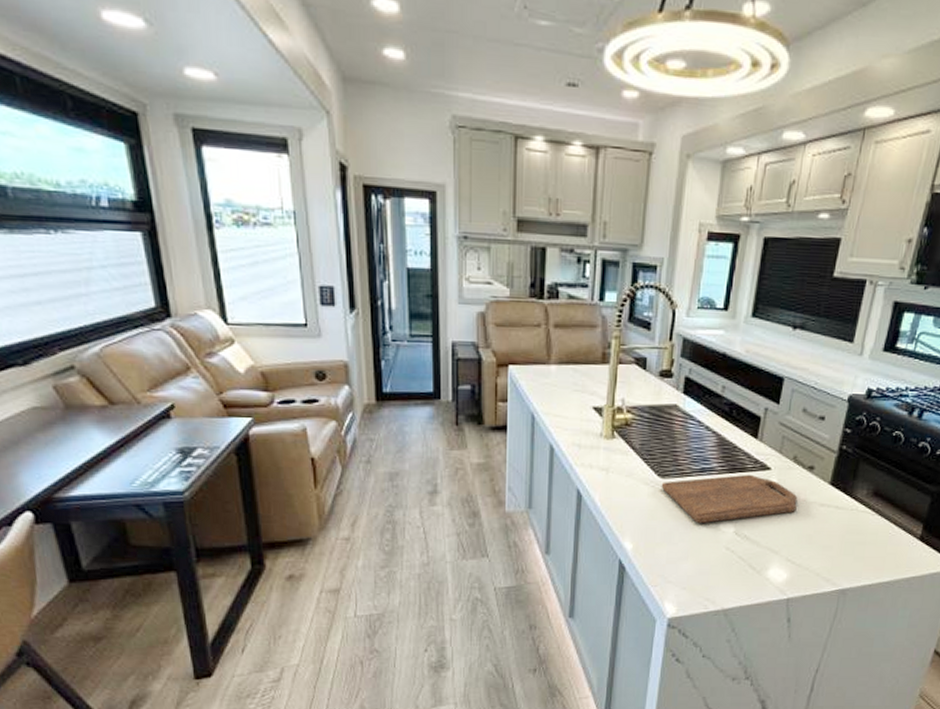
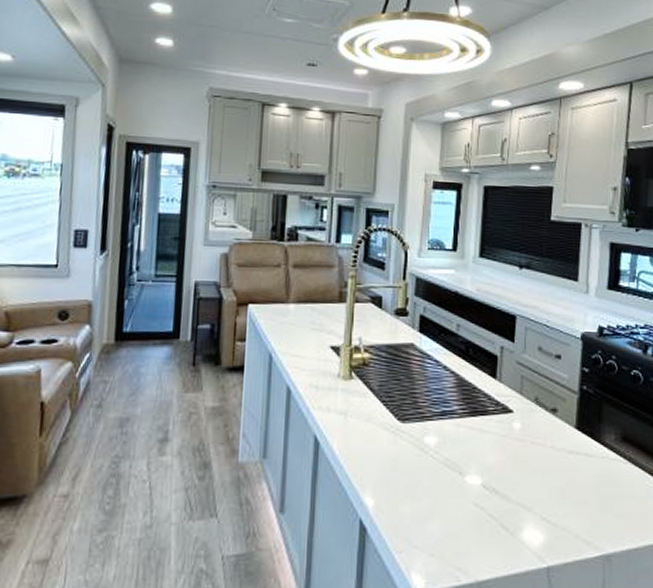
cutting board: present [661,474,798,524] -> none [401,417,545,475]

